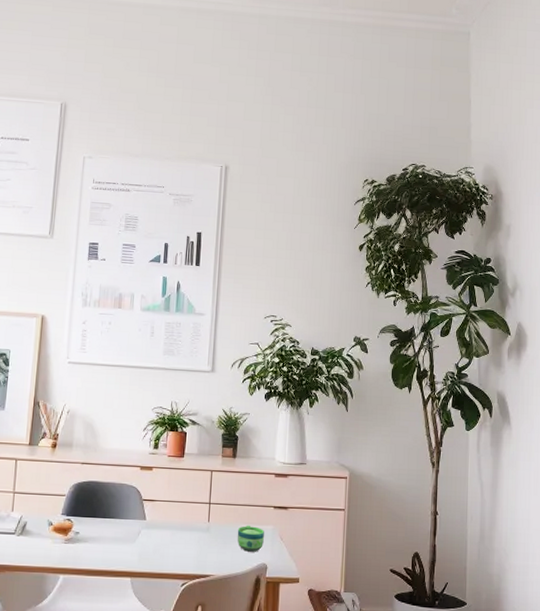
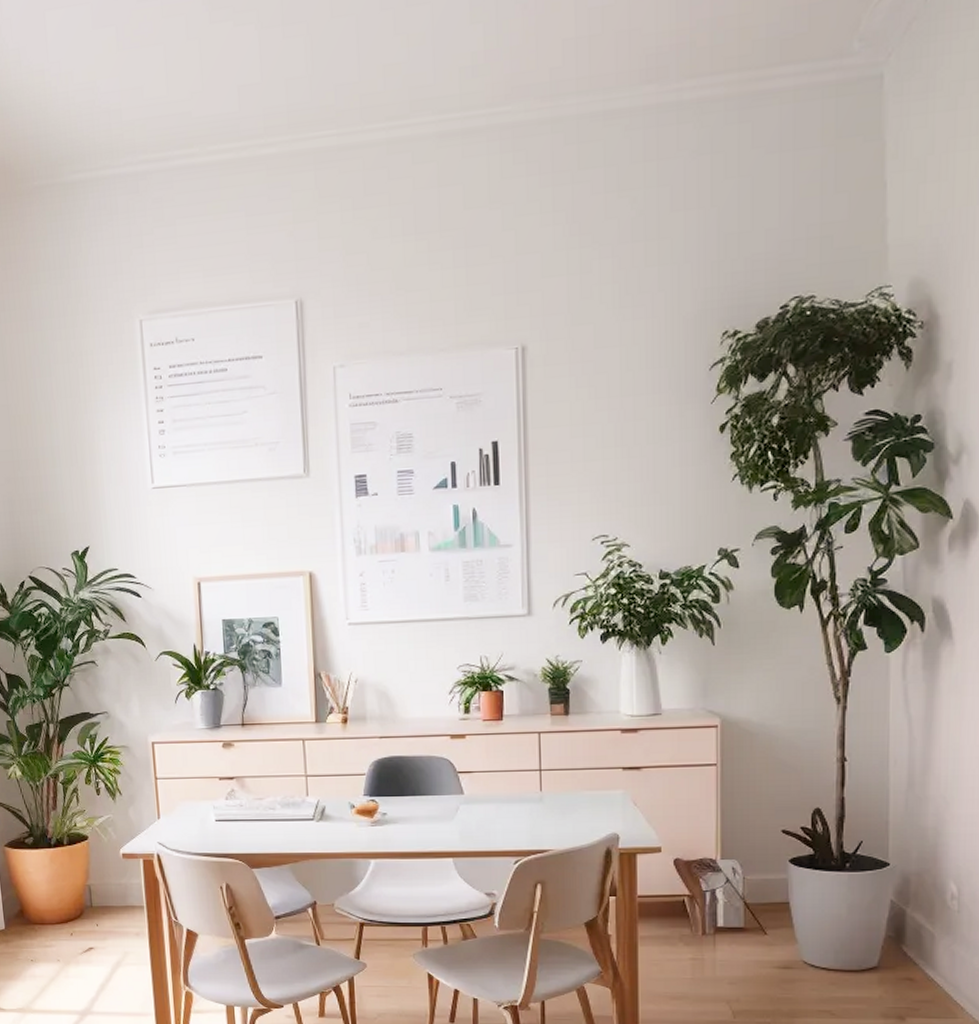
cup: present [237,525,264,552] -> none [578,791,612,821]

